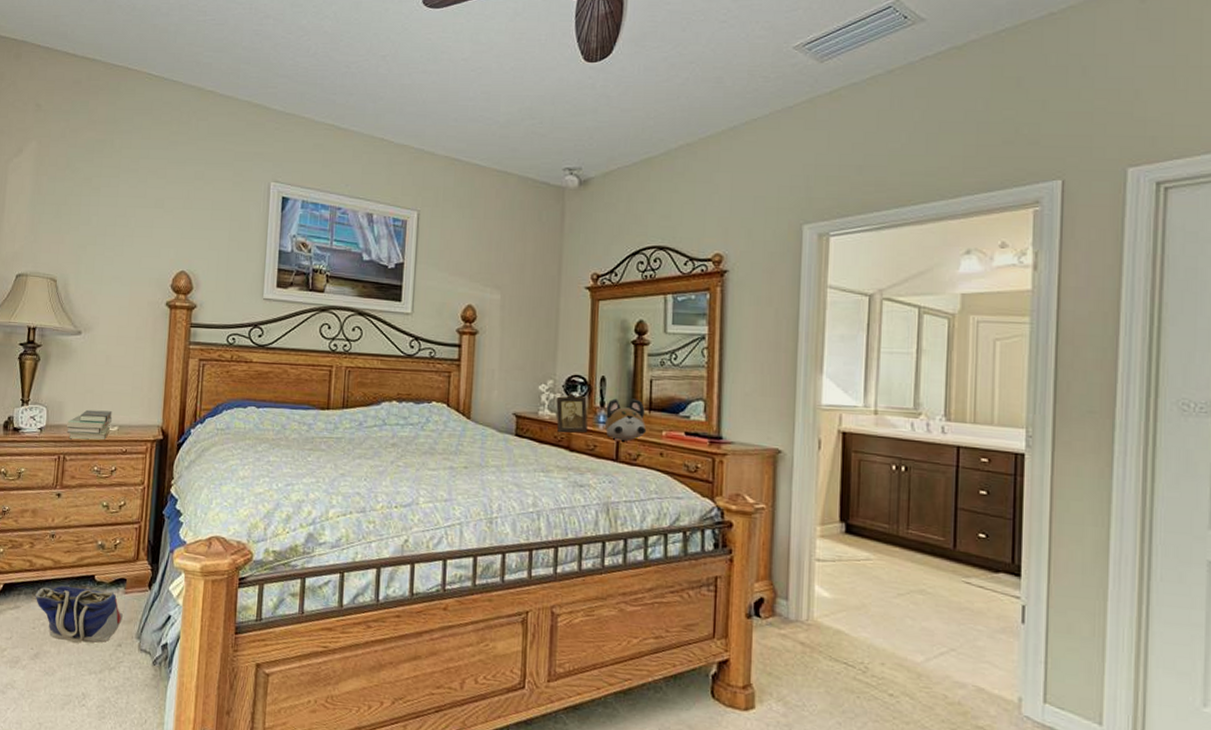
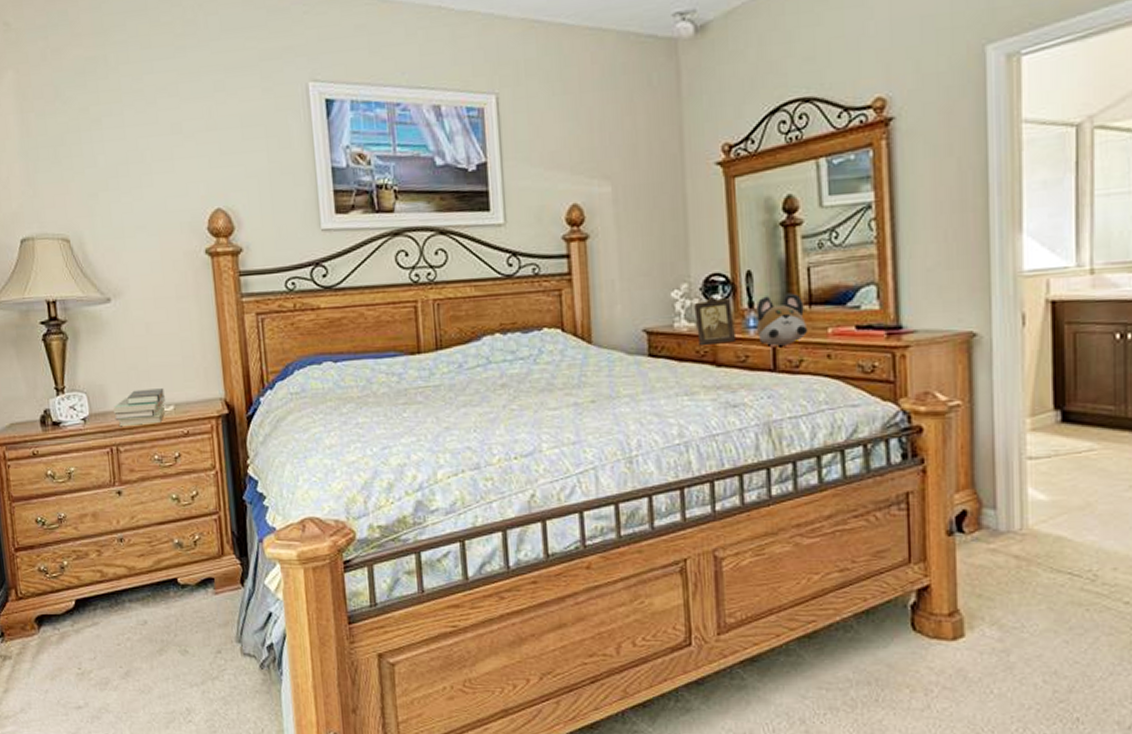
tote bag: present [35,586,123,643] -> none [113,594,217,655]

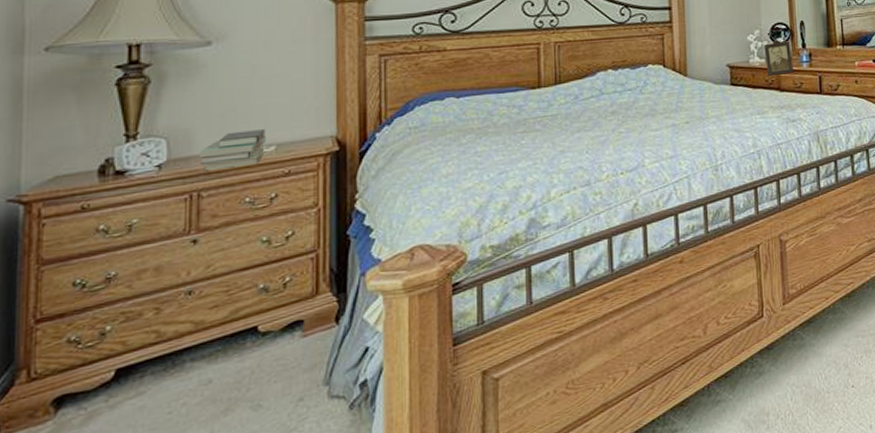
plush toy: present [756,293,808,346] -> none [807,37,843,75]

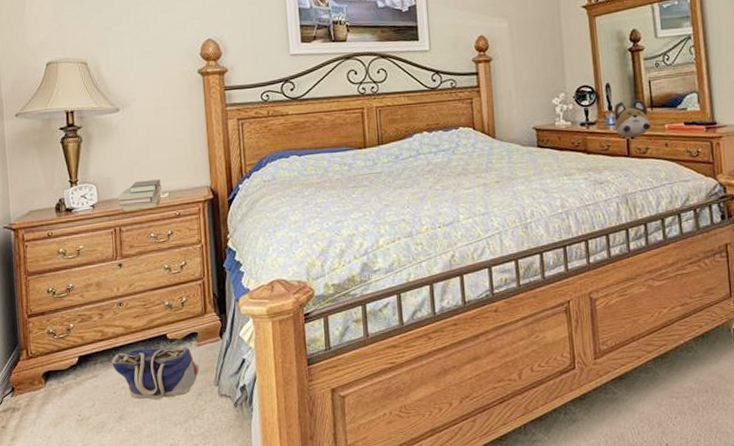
tote bag: none [168,339,302,417] -> present [111,346,199,400]
photo frame: present [764,39,793,77] -> none [569,102,600,139]
plush toy: none [807,37,843,75] -> present [614,99,651,138]

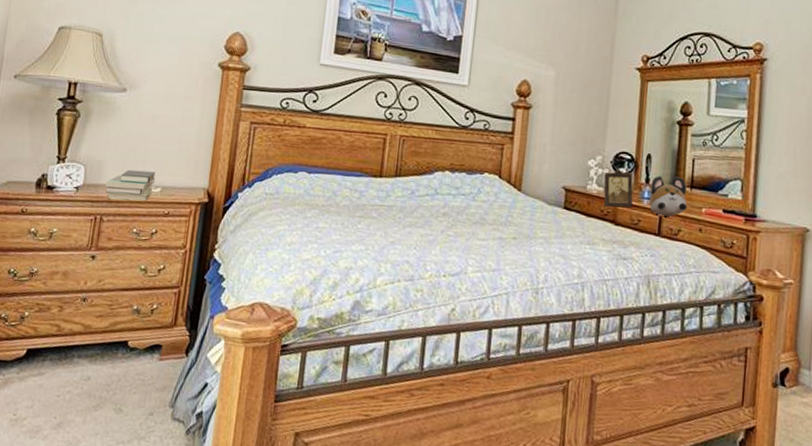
tote bag: present [111,346,199,400] -> none [61,352,156,412]
photo frame: none [569,102,600,139] -> present [603,169,633,208]

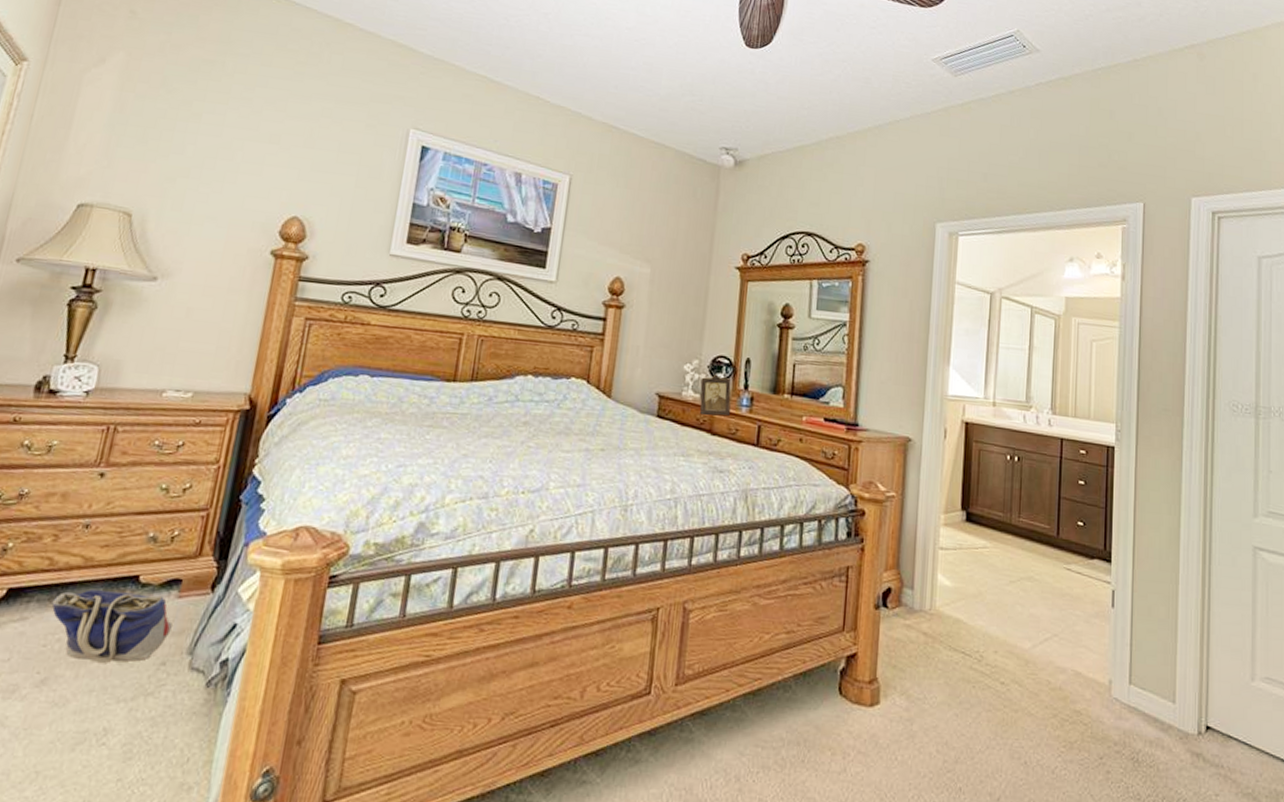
tote bag: none [61,352,156,412] -> present [52,589,172,663]
books: present [105,169,156,202] -> none [122,371,187,409]
plush toy: present [649,176,688,217] -> none [748,381,788,426]

